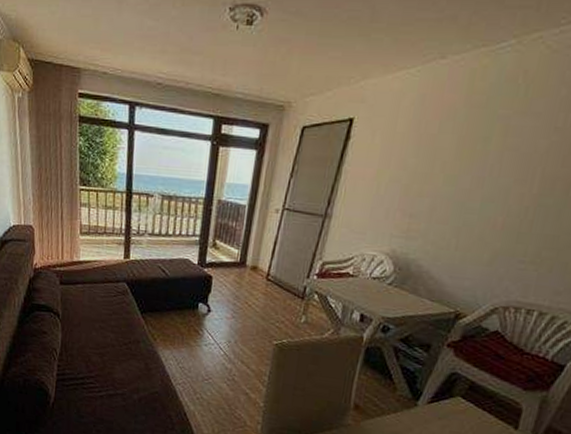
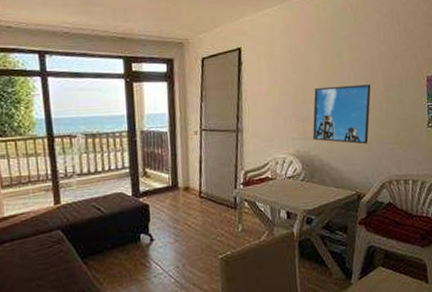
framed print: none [416,178,520,258] -> present [312,84,371,145]

